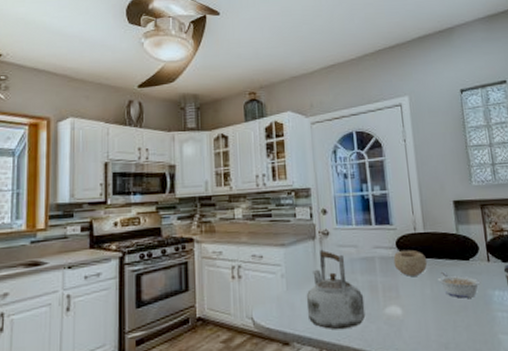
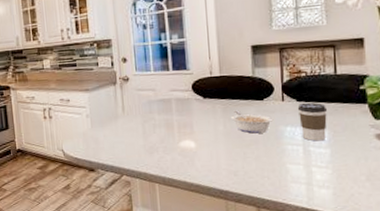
kettle: present [306,249,366,330] -> none [108,93,162,160]
bowl: present [393,249,428,276] -> none [189,92,222,115]

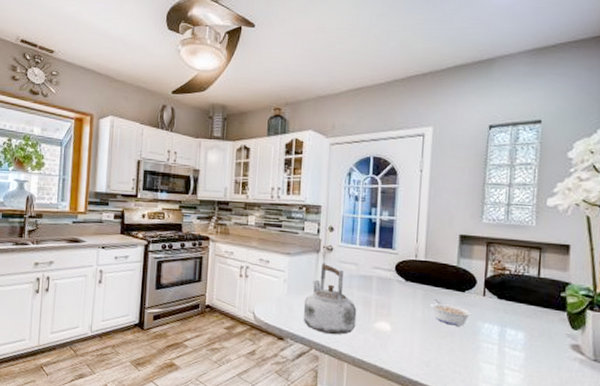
kettle: none [108,93,162,160] -> present [303,262,357,335]
coffee cup: present [297,102,328,142] -> none [497,301,527,343]

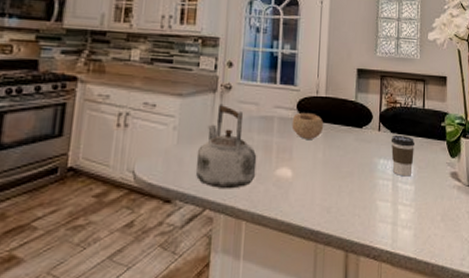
bowl: none [390,273,423,299] -> present [291,112,324,139]
legume: present [430,298,472,326] -> none [331,136,369,164]
coffee cup: none [497,301,527,343] -> present [391,134,415,177]

